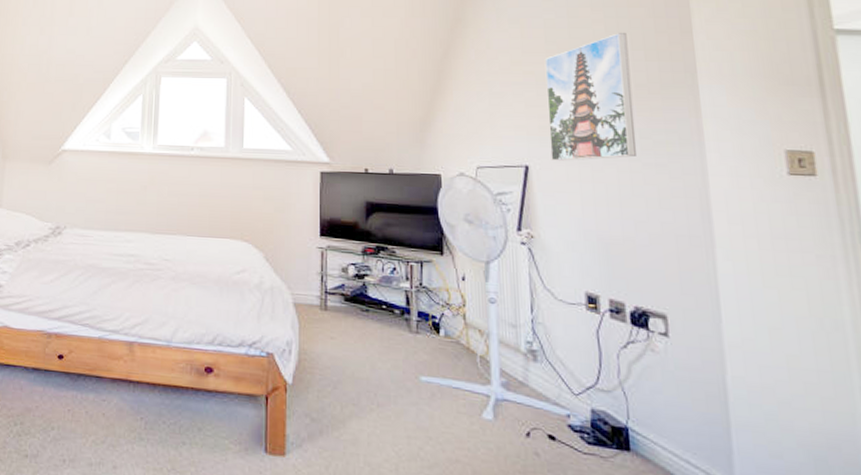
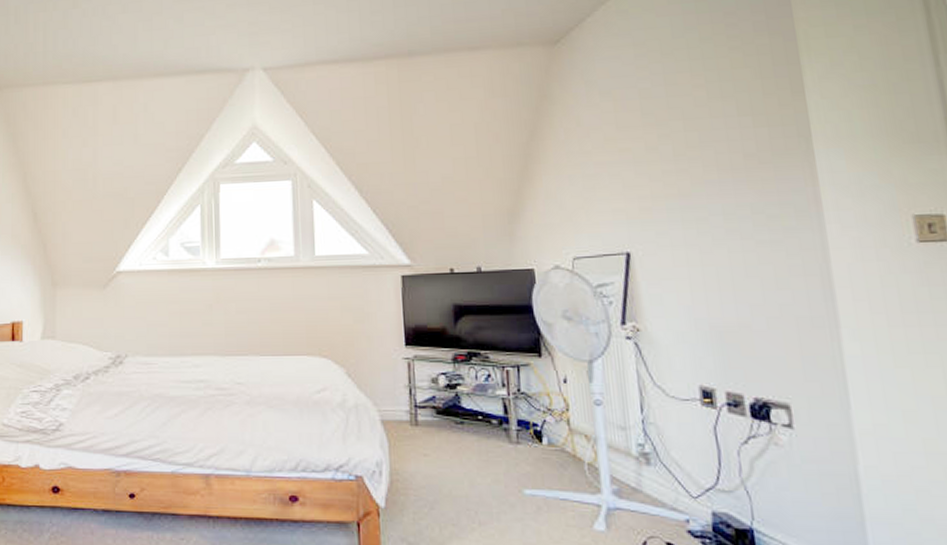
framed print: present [544,33,636,161] -> none [641,98,748,245]

